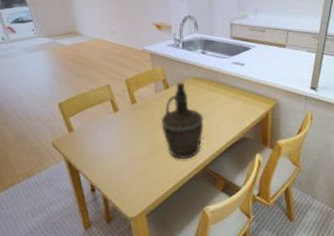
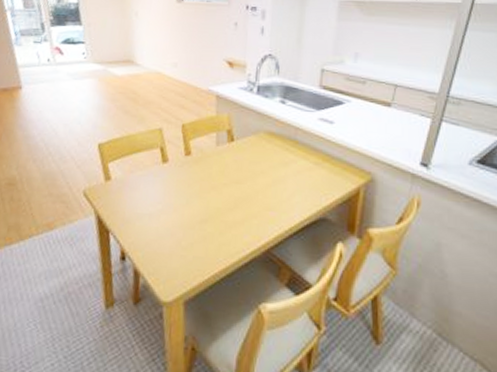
bottle: present [160,82,204,159] -> none [218,135,273,236]

